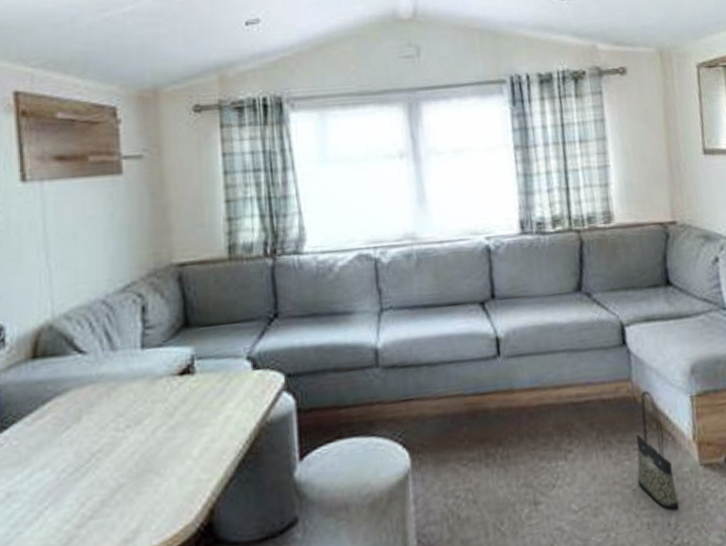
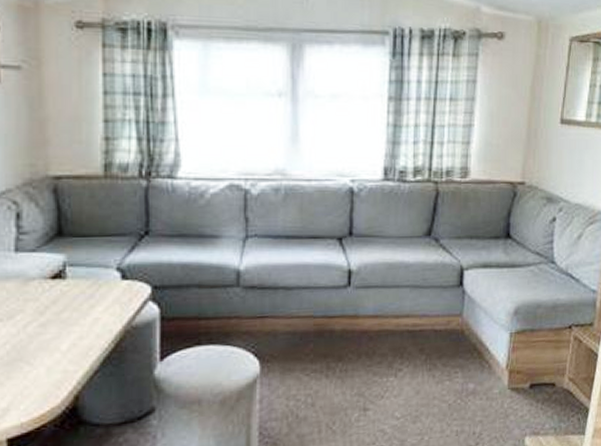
tote bag: present [636,391,679,510] -> none [454,326,485,422]

